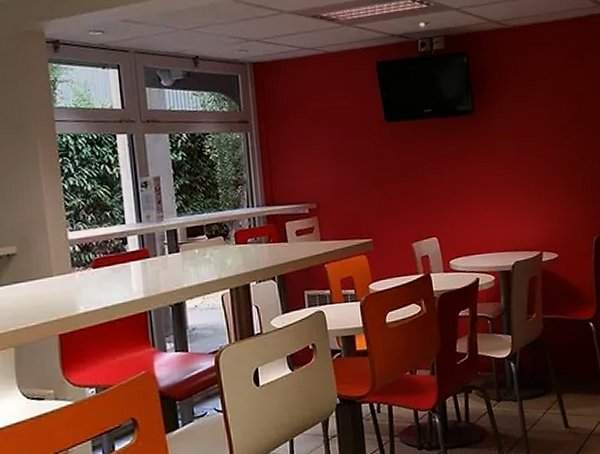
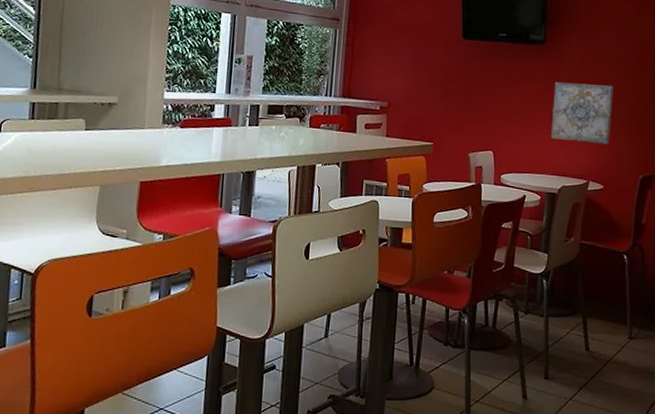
wall art: none [490,147,558,214] -> present [550,82,613,145]

